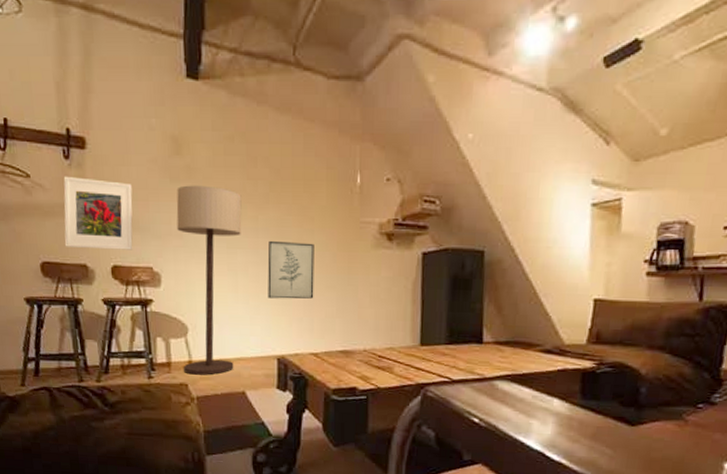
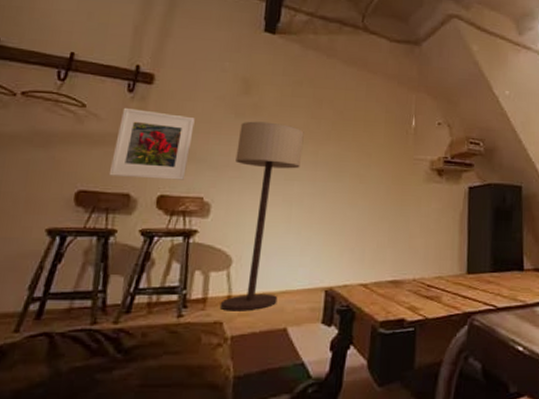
wall art: present [267,240,314,299] -> none [321,173,370,230]

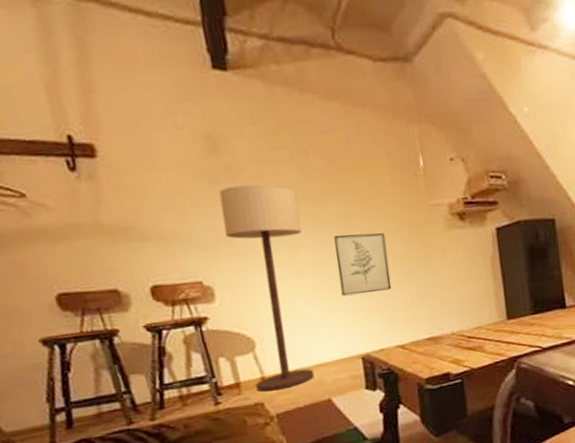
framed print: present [108,107,195,180] -> none [71,190,174,273]
wall art: none [321,173,370,230] -> present [334,232,392,296]

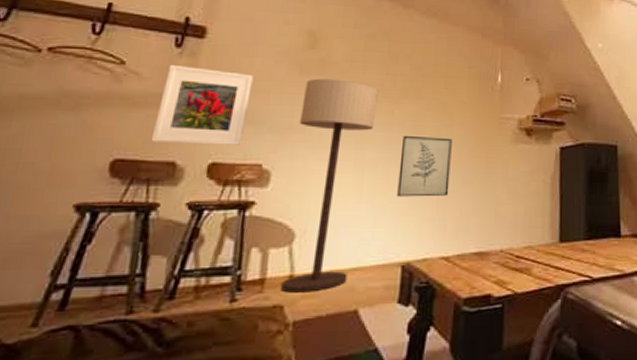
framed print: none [71,190,174,273] -> present [151,64,253,146]

